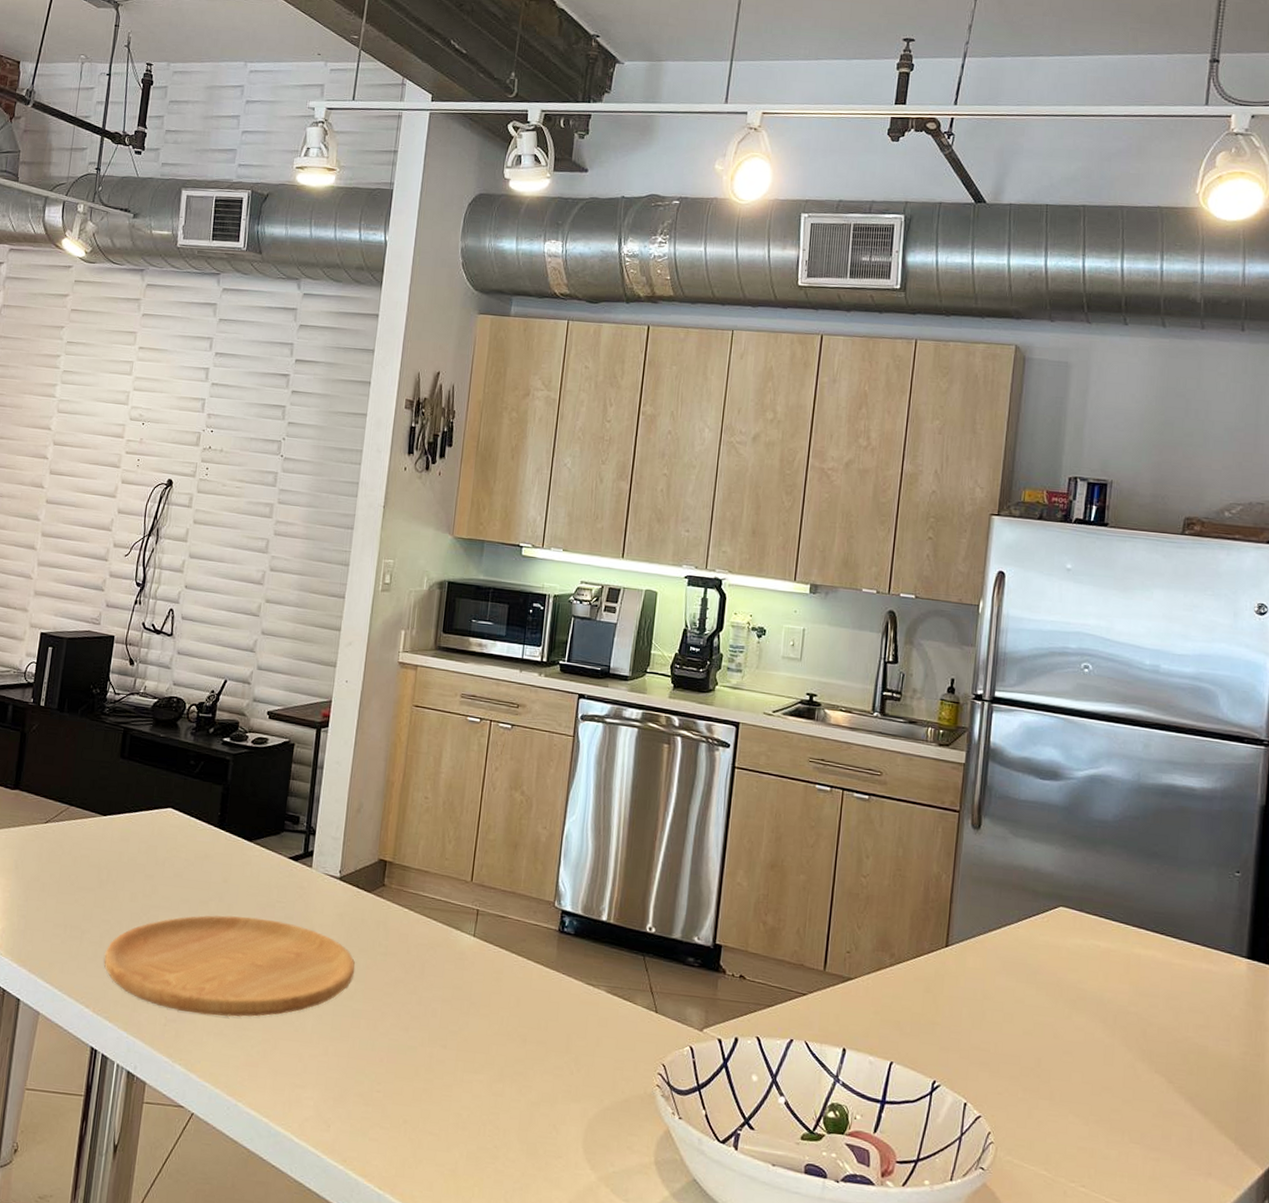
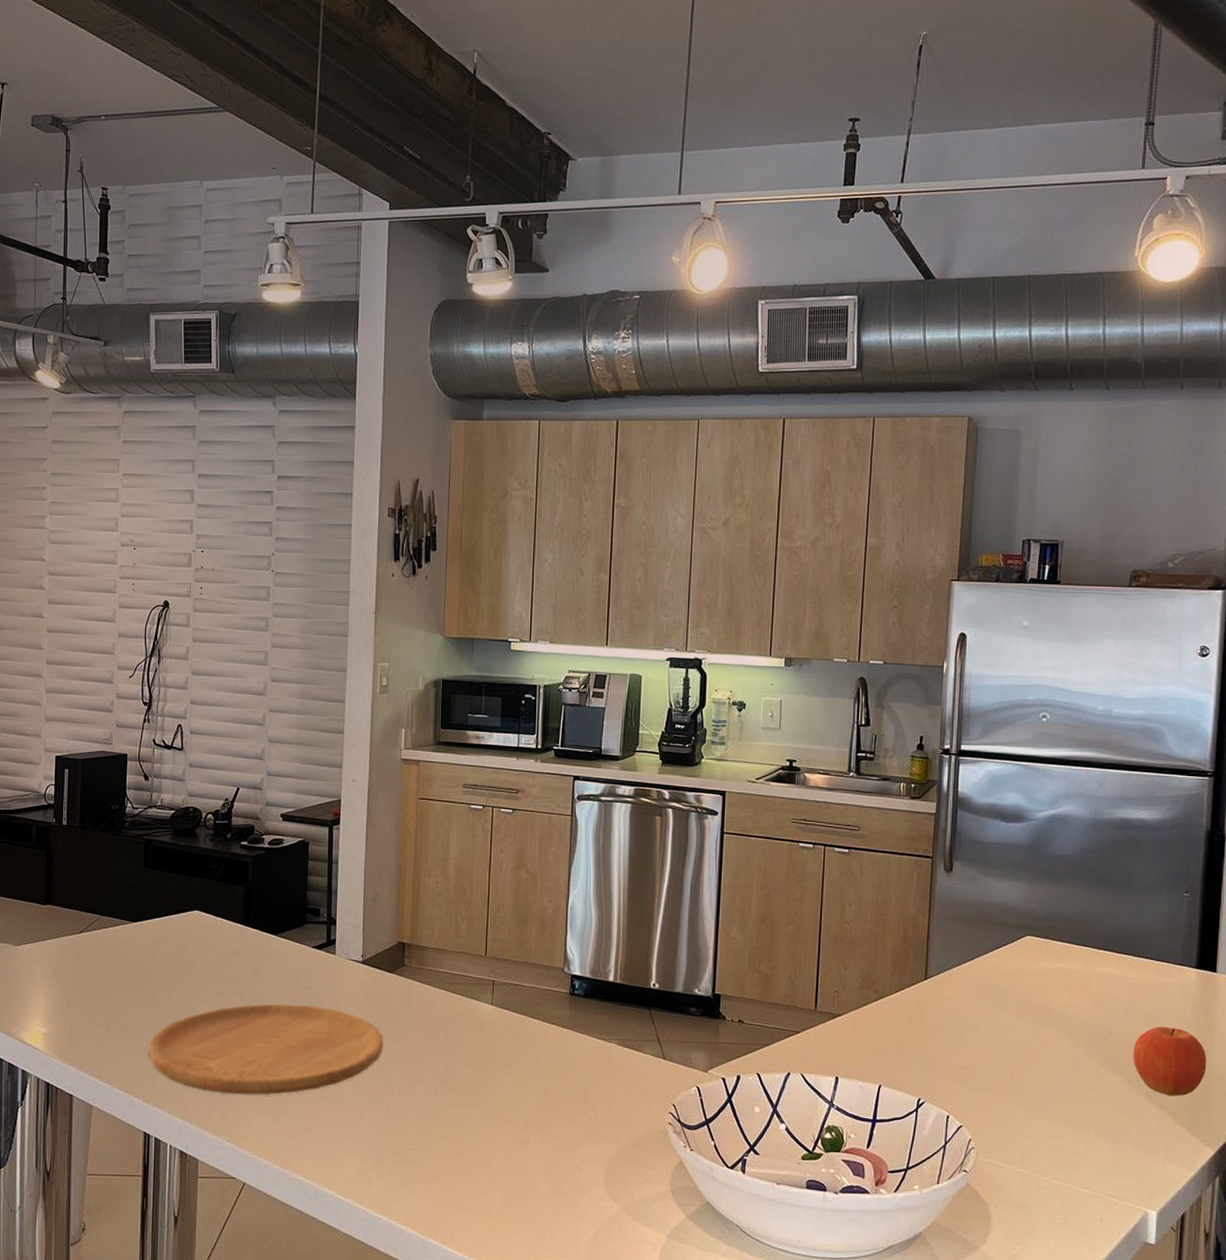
fruit: none [1174,1020,1257,1103] -> present [1133,1026,1207,1096]

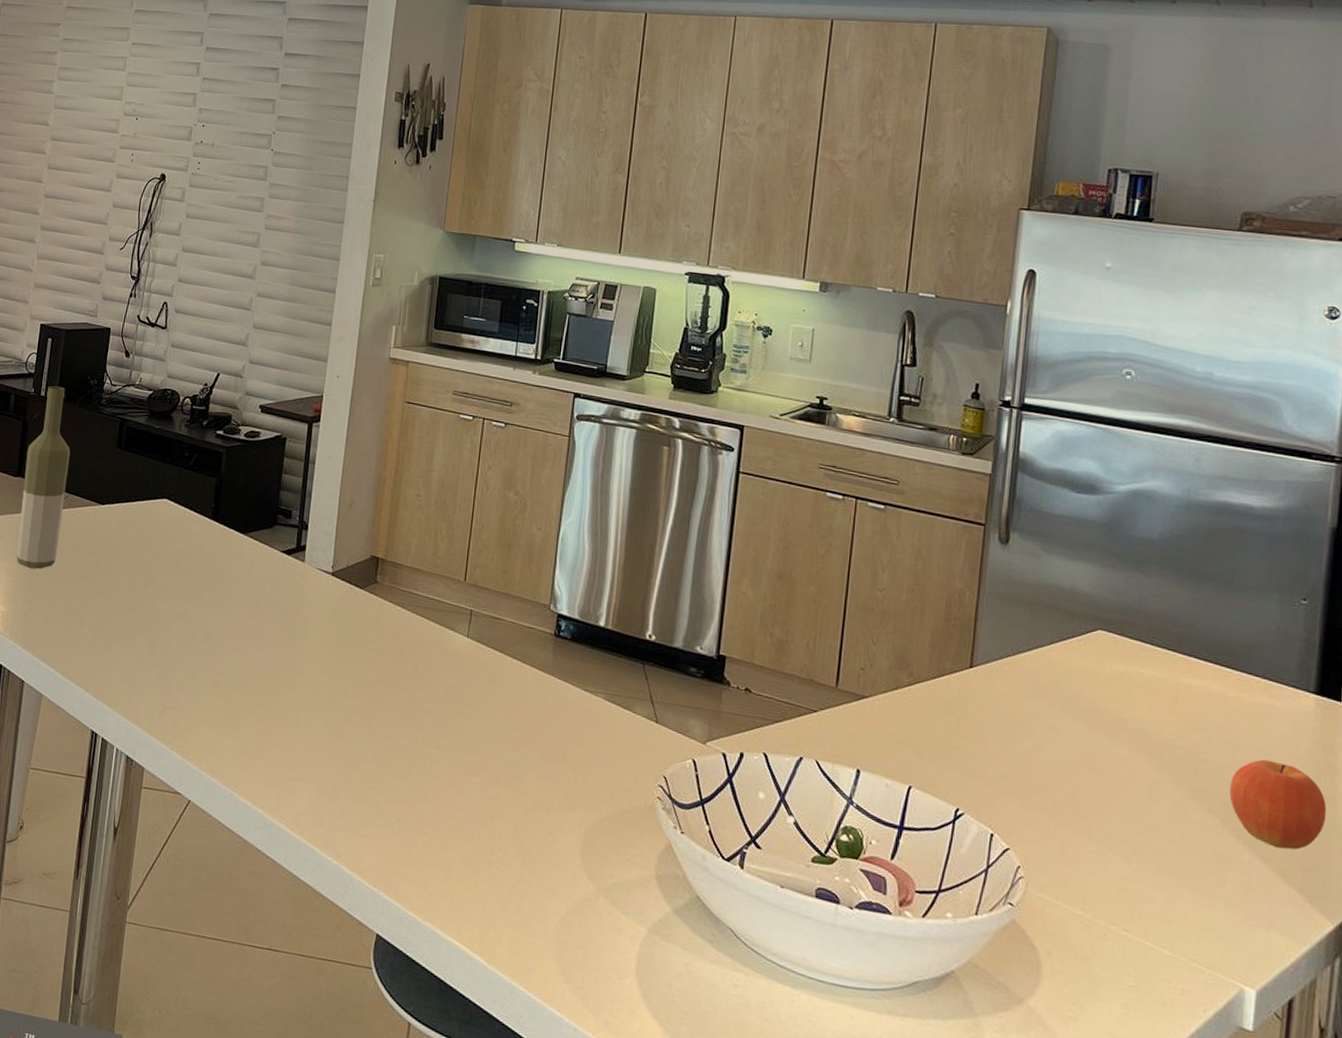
bottle: none [53,814,98,990] -> present [16,386,71,569]
cutting board: present [148,1004,384,1095] -> none [103,606,349,708]

